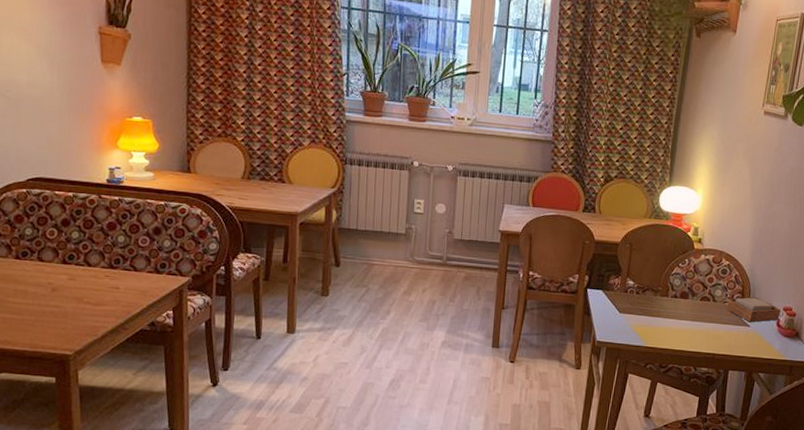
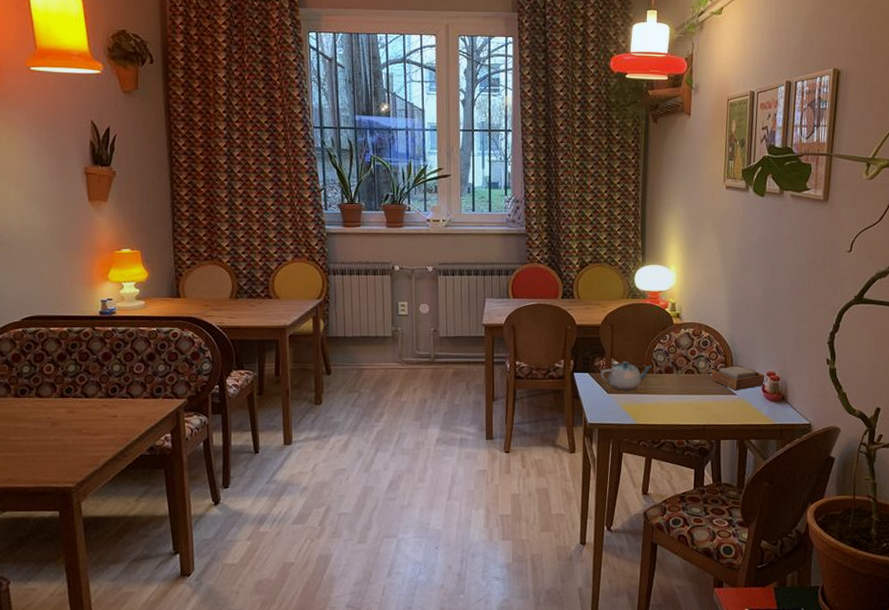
teapot: none [614,281,668,312] -> present [601,360,652,391]

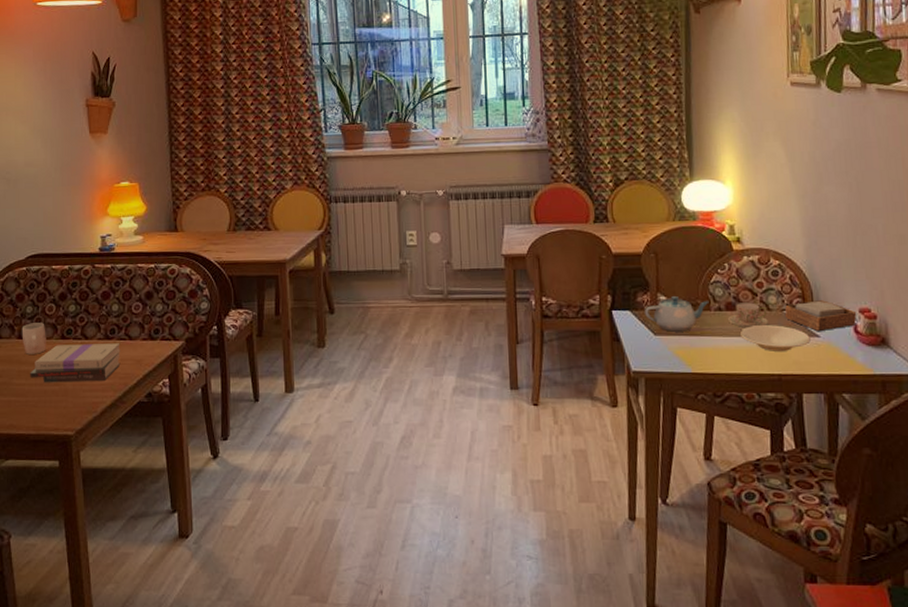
mug: none [18,382,45,412] -> present [22,323,46,354]
books: none [28,401,122,439] -> present [30,343,121,383]
teacup: none [666,367,697,388] -> present [727,302,768,329]
saucer: none [675,385,729,407] -> present [739,325,811,352]

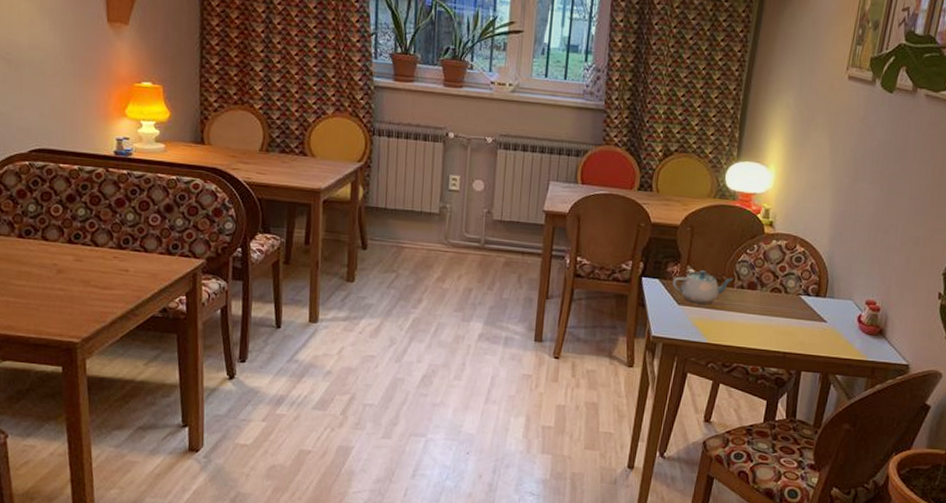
mug: present [22,323,46,354] -> none [22,222,51,256]
books: present [30,343,121,383] -> none [31,249,135,291]
teacup: present [727,302,768,329] -> none [747,283,785,308]
saucer: present [739,325,811,352] -> none [755,305,818,333]
napkin holder: present [784,300,857,331] -> none [799,289,864,317]

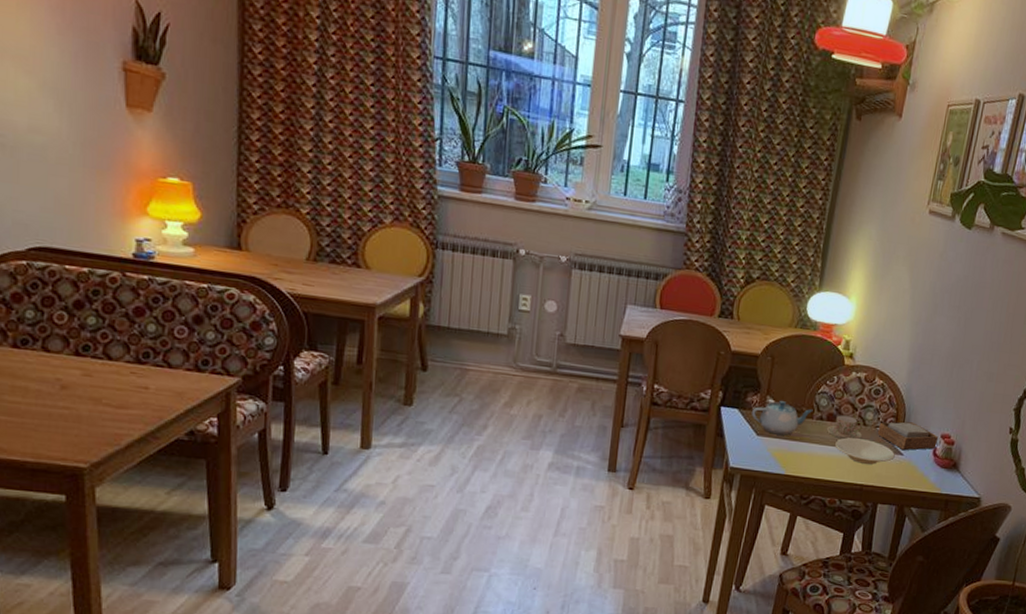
teacup: none [747,283,785,308] -> present [826,415,863,440]
saucer: none [755,305,818,333] -> present [834,437,895,465]
napkin holder: none [799,289,864,317] -> present [877,422,939,450]

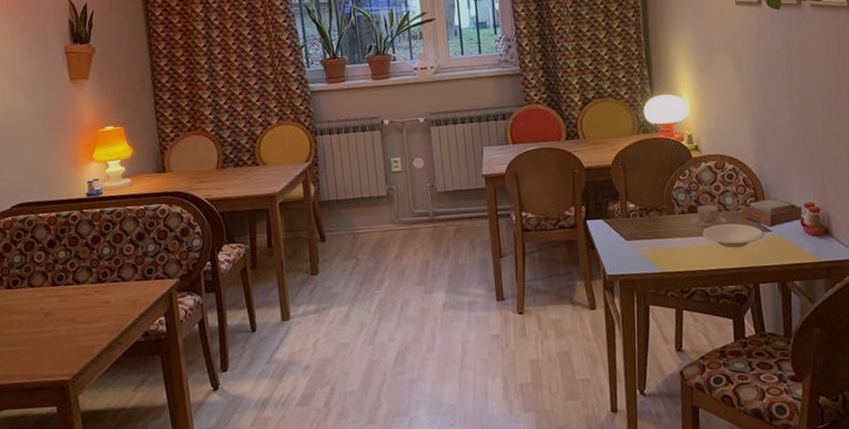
teapot: present [752,400,813,436] -> none [616,202,673,236]

